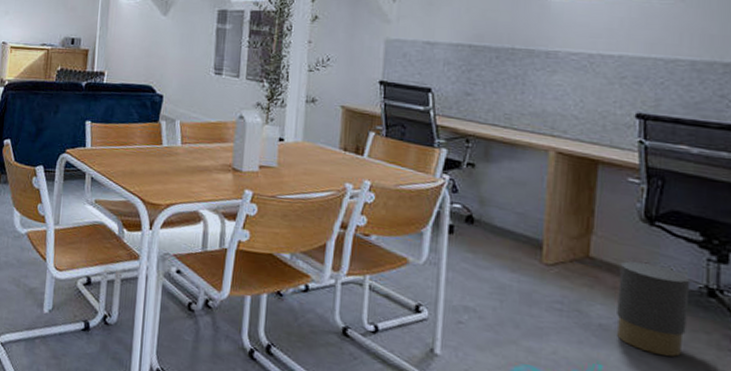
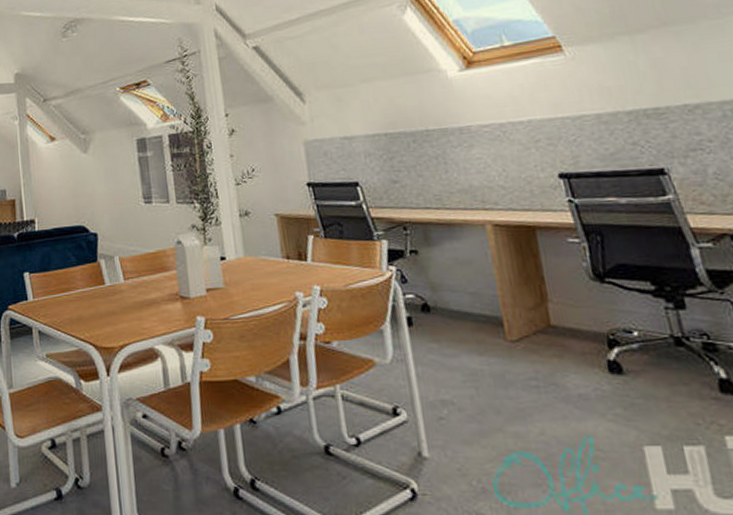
trash can: present [617,261,700,357] -> none [582,322,667,416]

